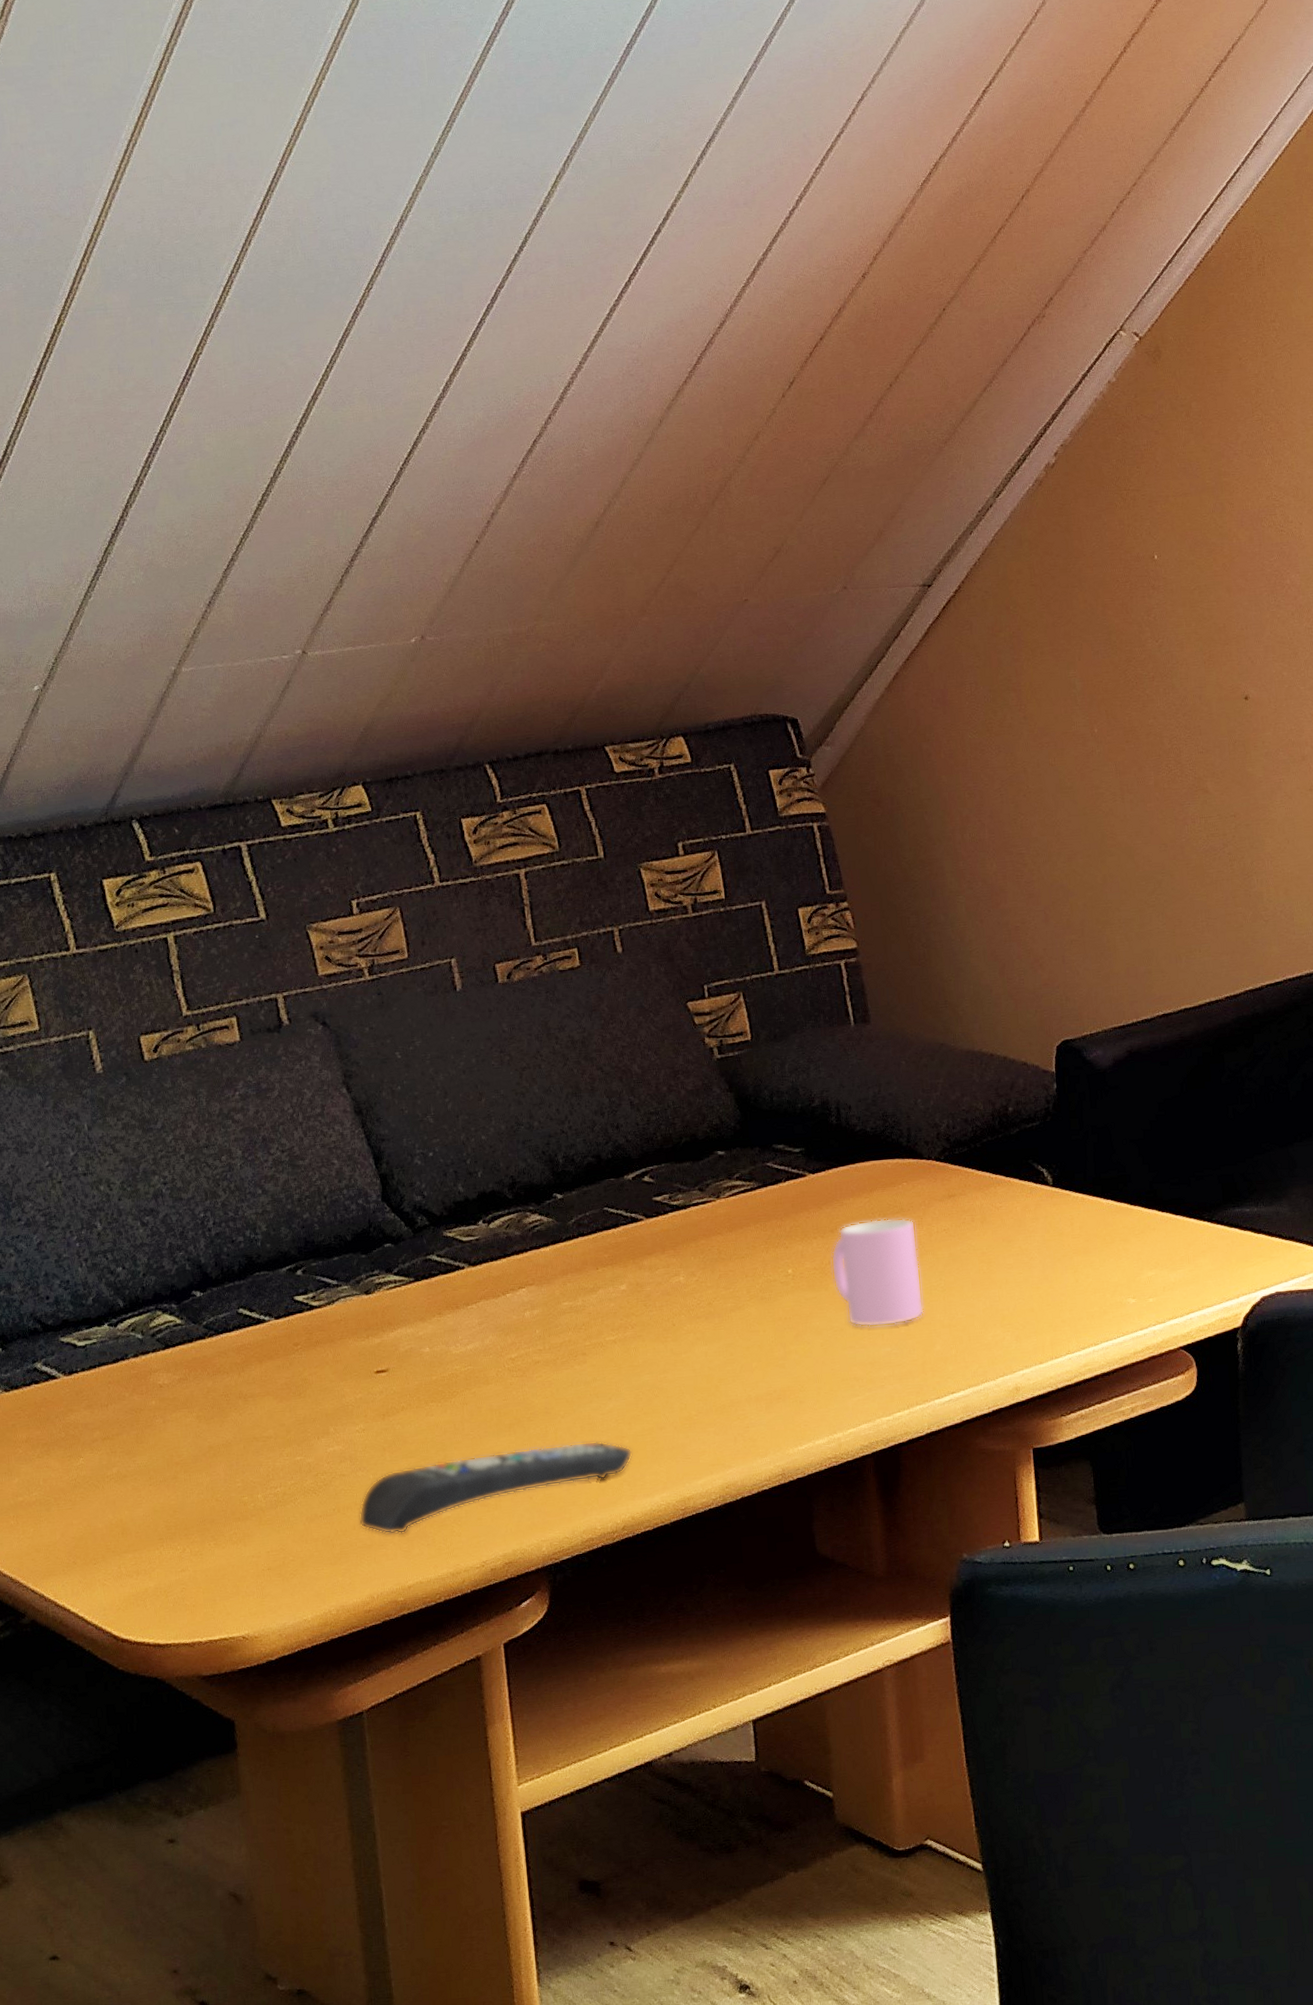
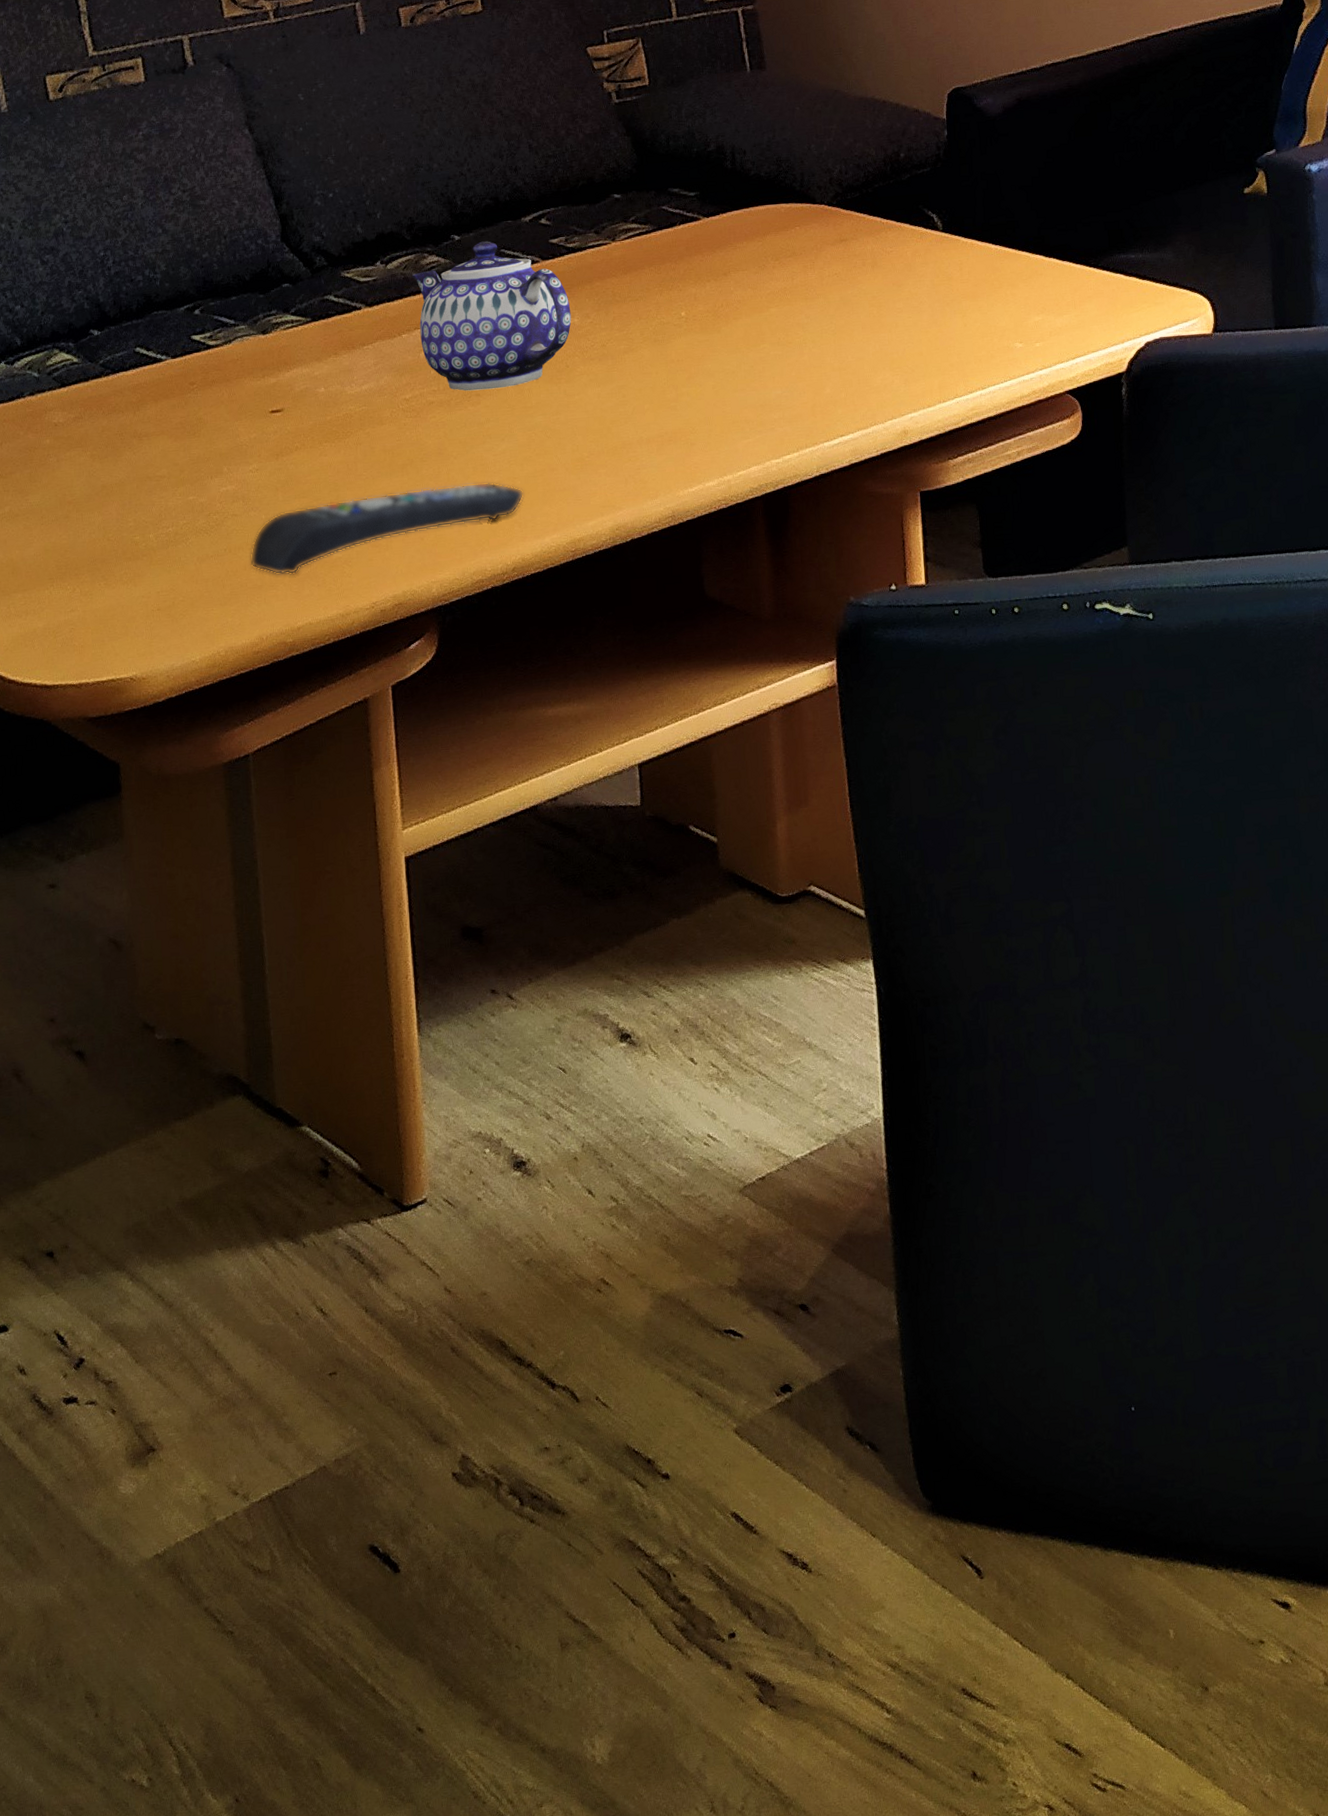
teapot: none [514,1199,677,1350] -> present [411,241,572,391]
cup: present [831,1218,924,1328] -> none [723,261,815,370]

